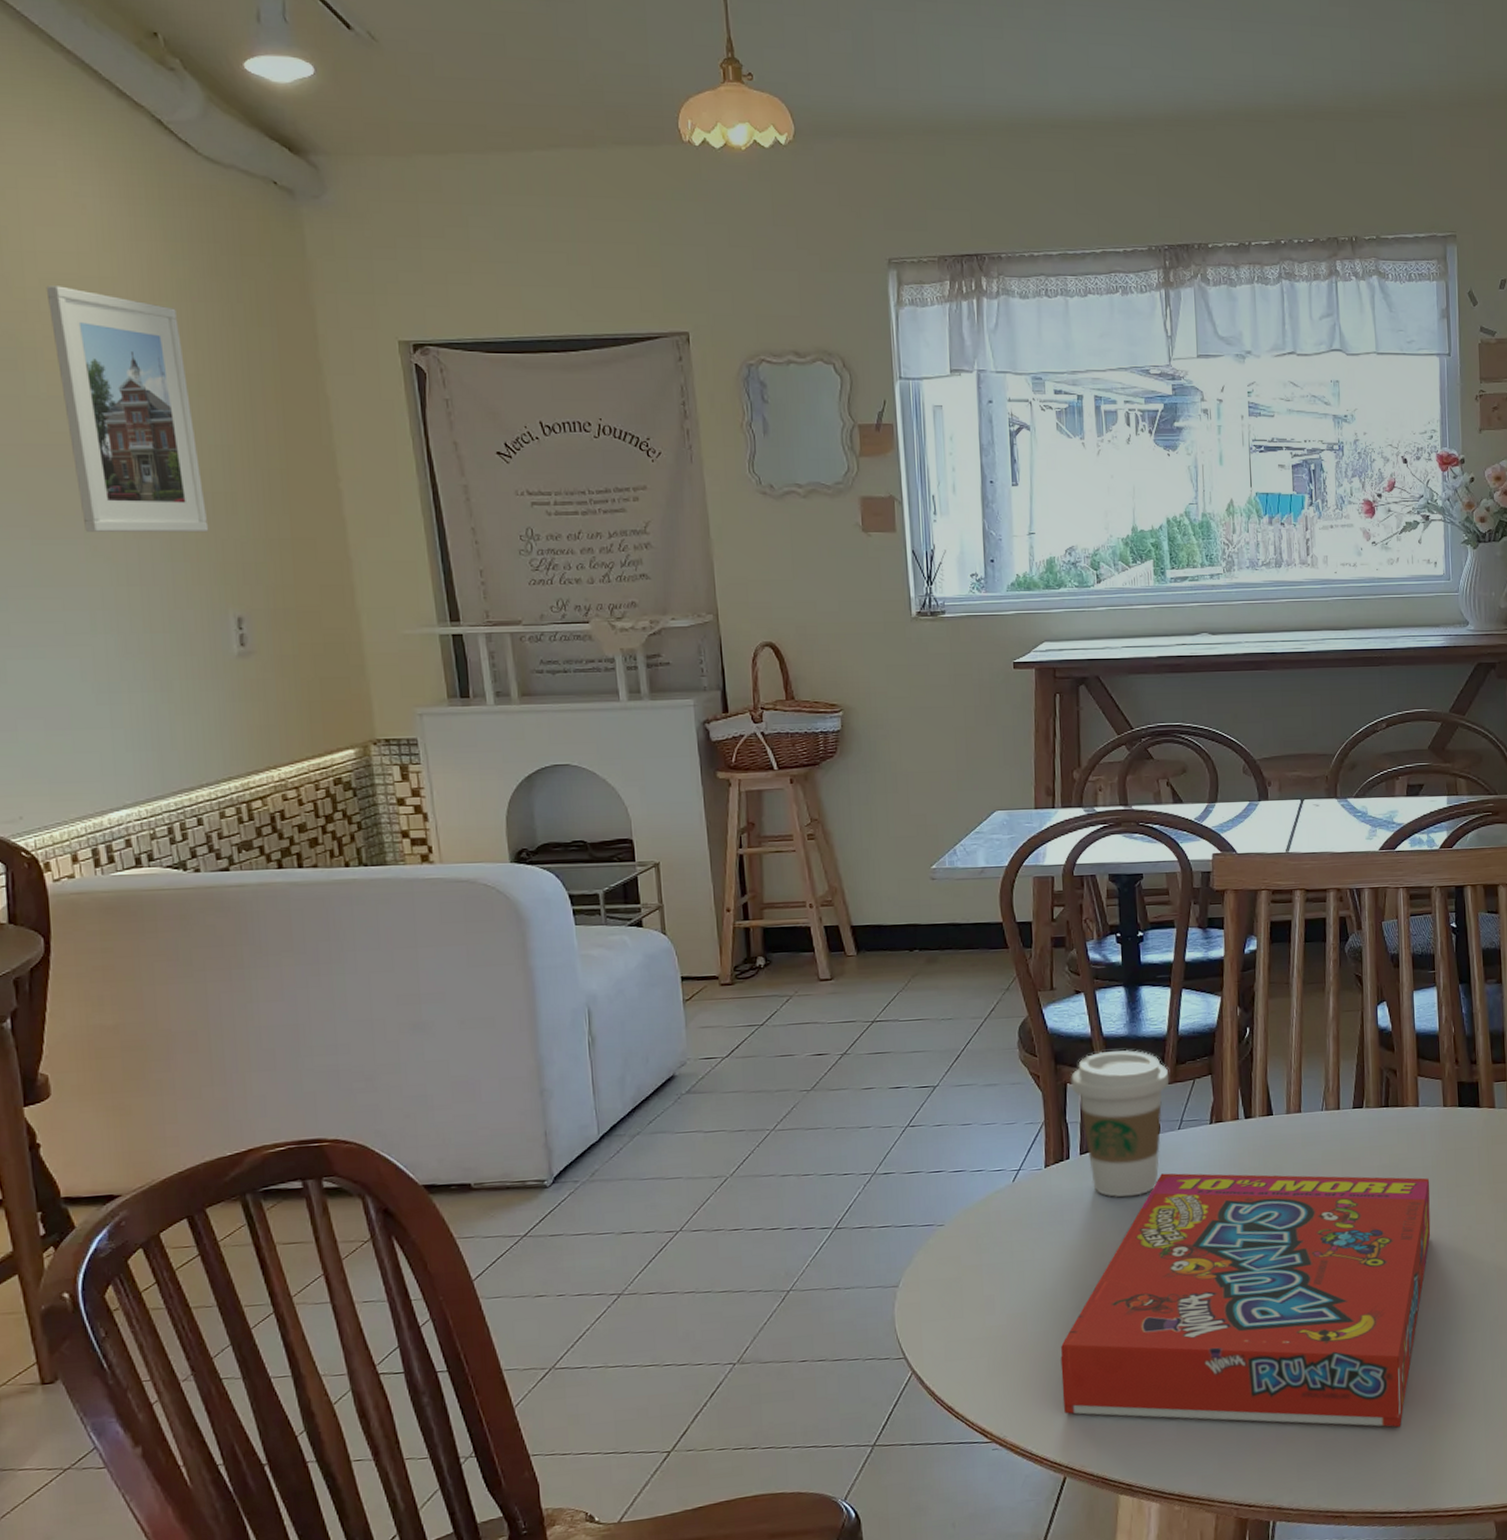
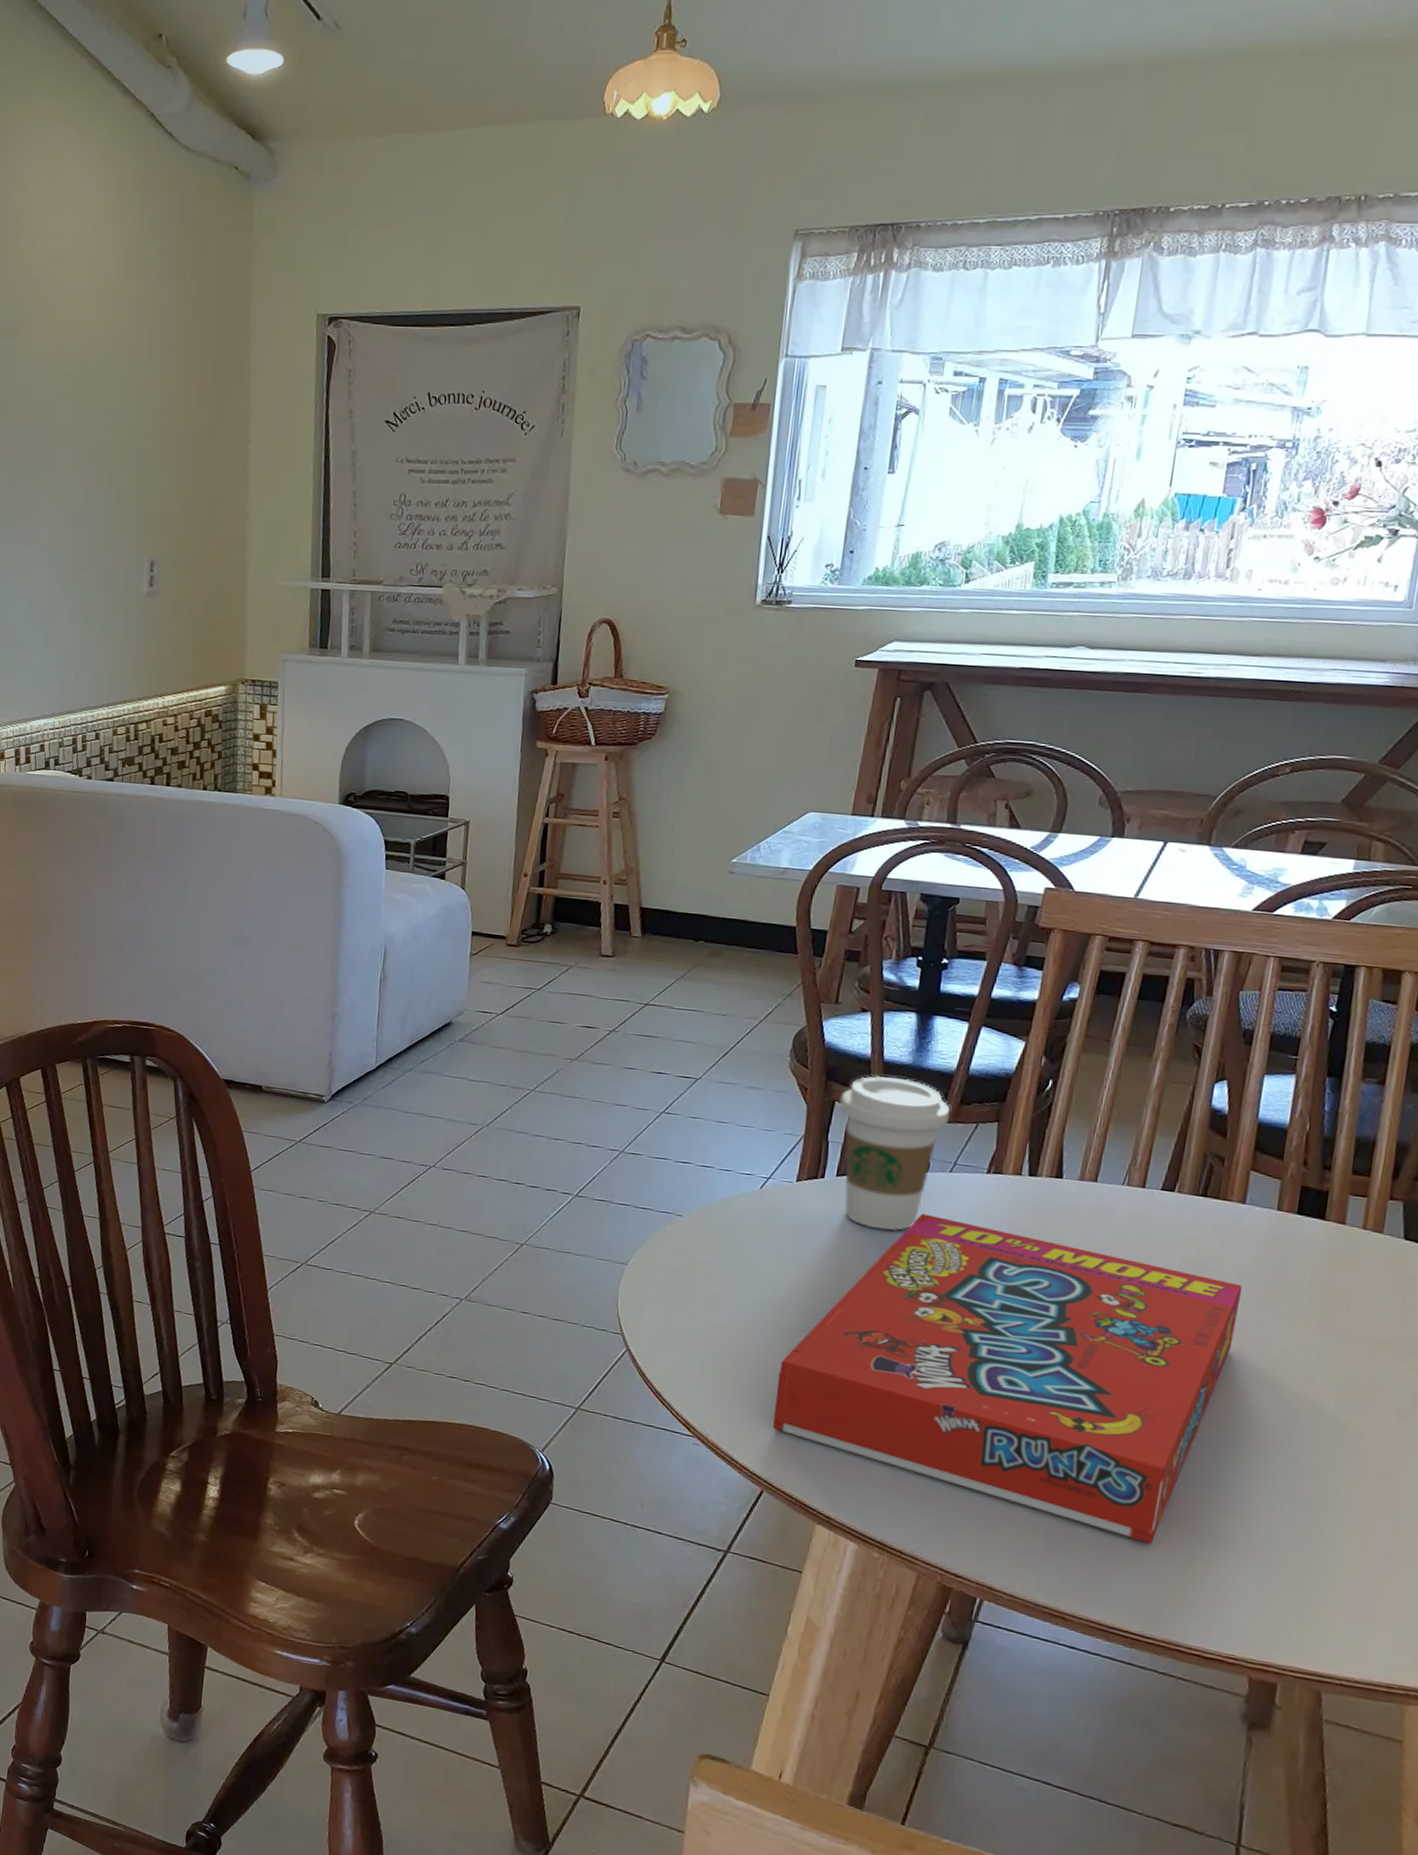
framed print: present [46,286,209,533] -> none [46,264,142,485]

